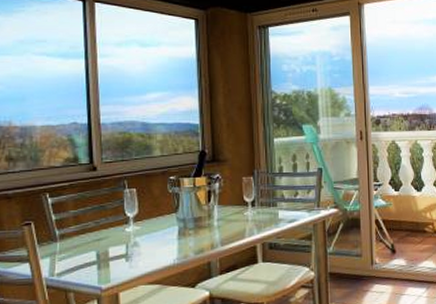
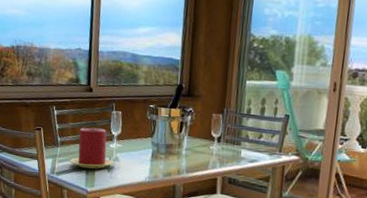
candle: none [73,211,134,263] -> present [69,127,115,169]

